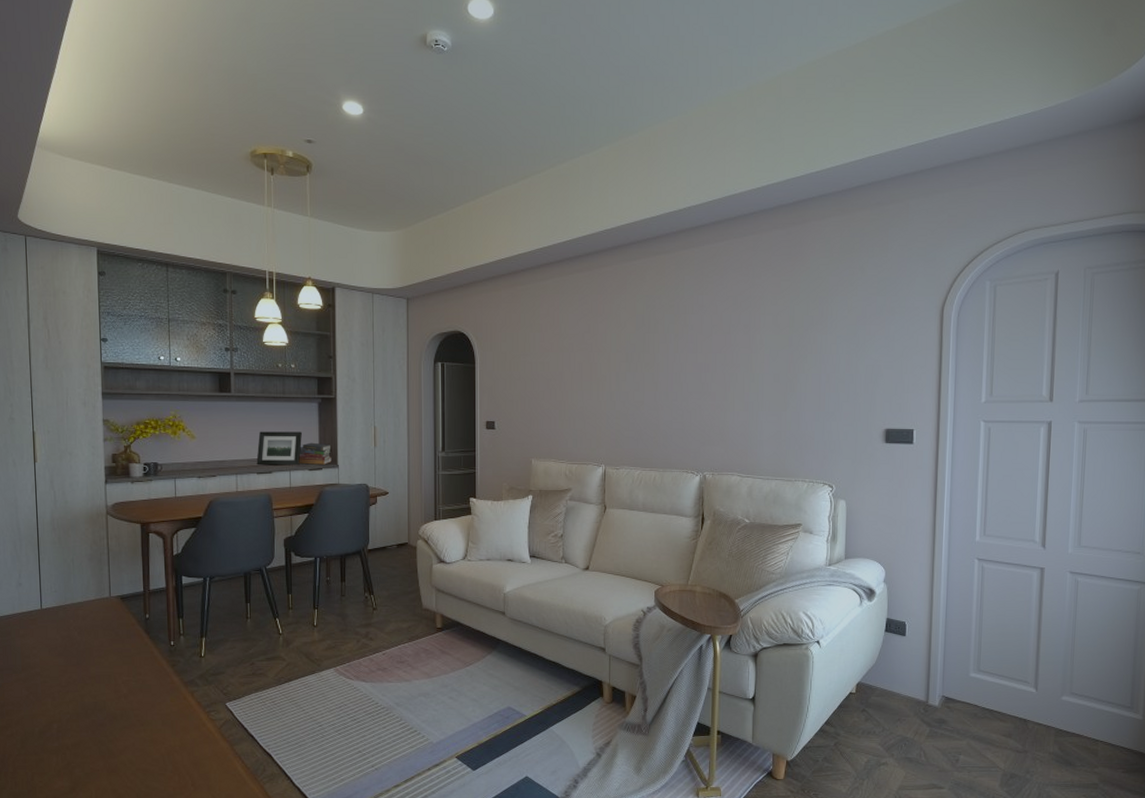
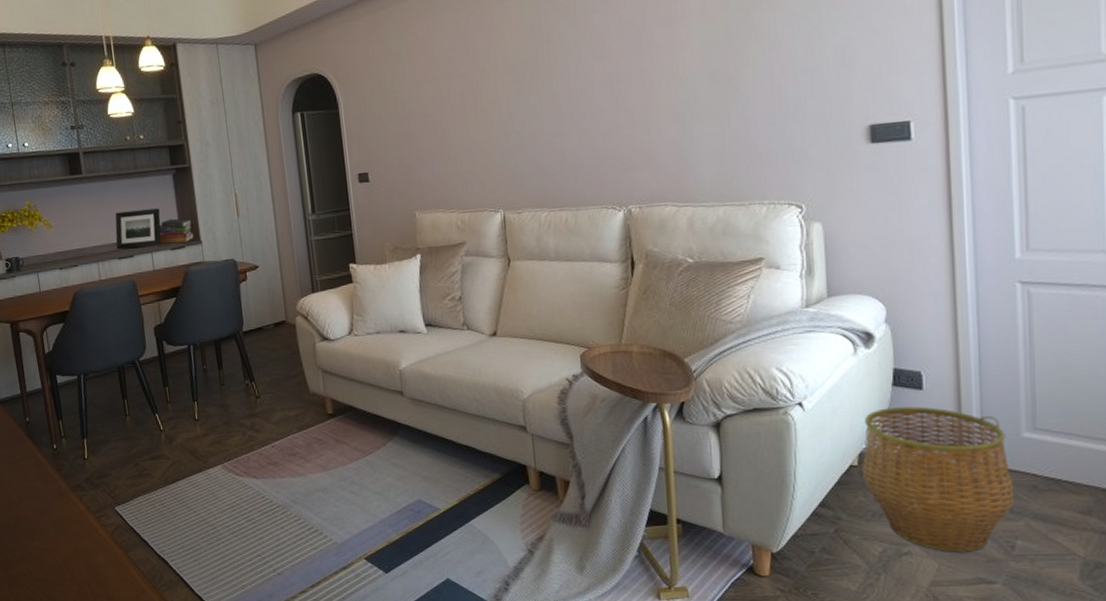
basket: none [857,649,961,764] -> present [861,406,1013,552]

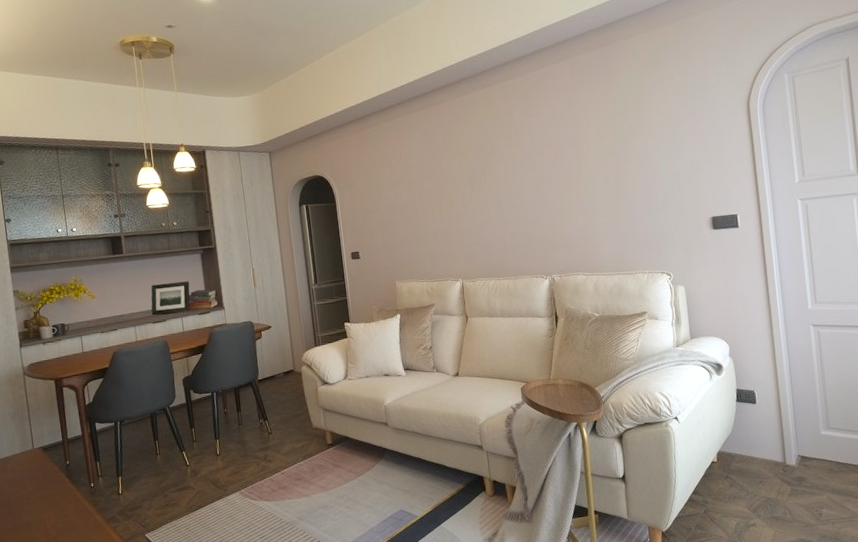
basket: present [861,406,1013,552] -> none [719,416,819,522]

